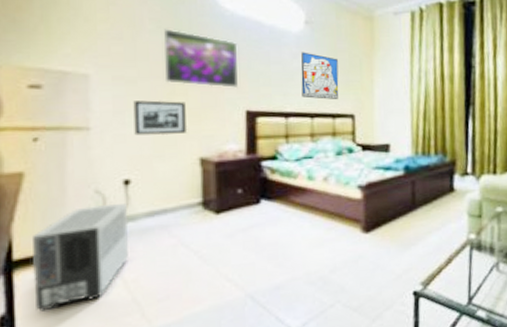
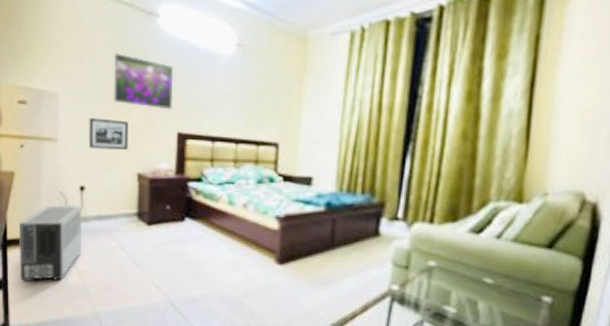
wall art: present [301,52,339,99] -> none [229,76,266,126]

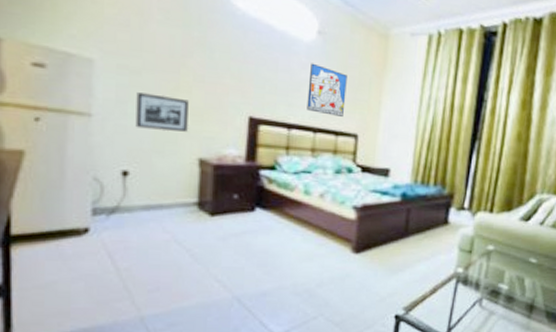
air purifier: present [18,205,82,283] -> none [28,192,124,287]
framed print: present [113,53,174,110] -> none [169,21,247,92]
wall art: none [229,76,266,126] -> present [307,63,347,117]

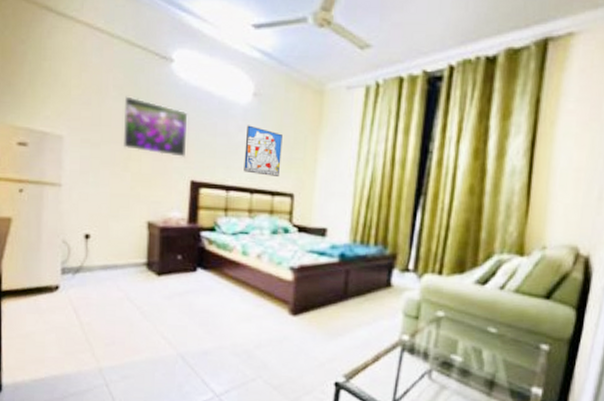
picture frame: present [135,92,189,132] -> none [95,163,139,197]
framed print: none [169,21,247,92] -> present [122,96,188,157]

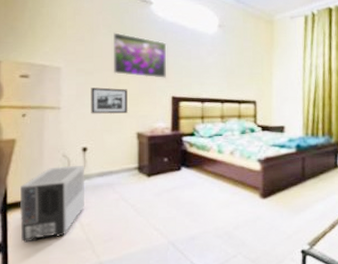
air purifier: none [14,254,86,337] -> present [19,166,84,243]
picture frame: none [95,163,139,197] -> present [91,87,128,114]
wall art: present [244,125,282,176] -> none [214,50,244,88]

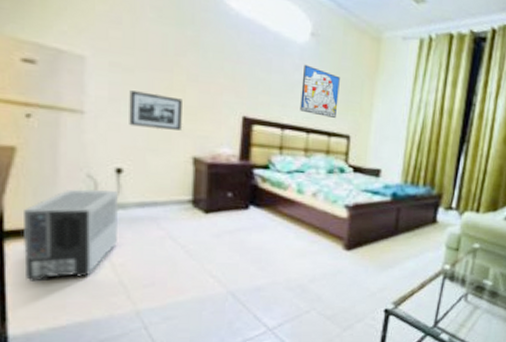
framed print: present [113,32,167,78] -> none [162,19,240,92]
wall art: none [214,50,244,88] -> present [300,64,340,118]

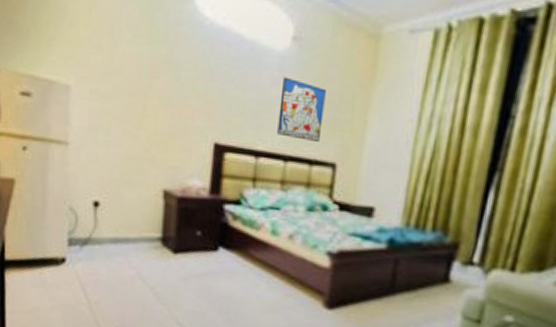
air purifier: present [22,189,118,282] -> none [18,222,95,312]
picture frame: present [129,90,182,131] -> none [106,119,155,161]

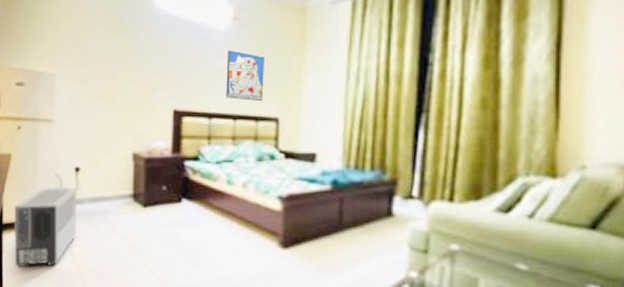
air purifier: none [18,222,95,312] -> present [13,187,76,268]

